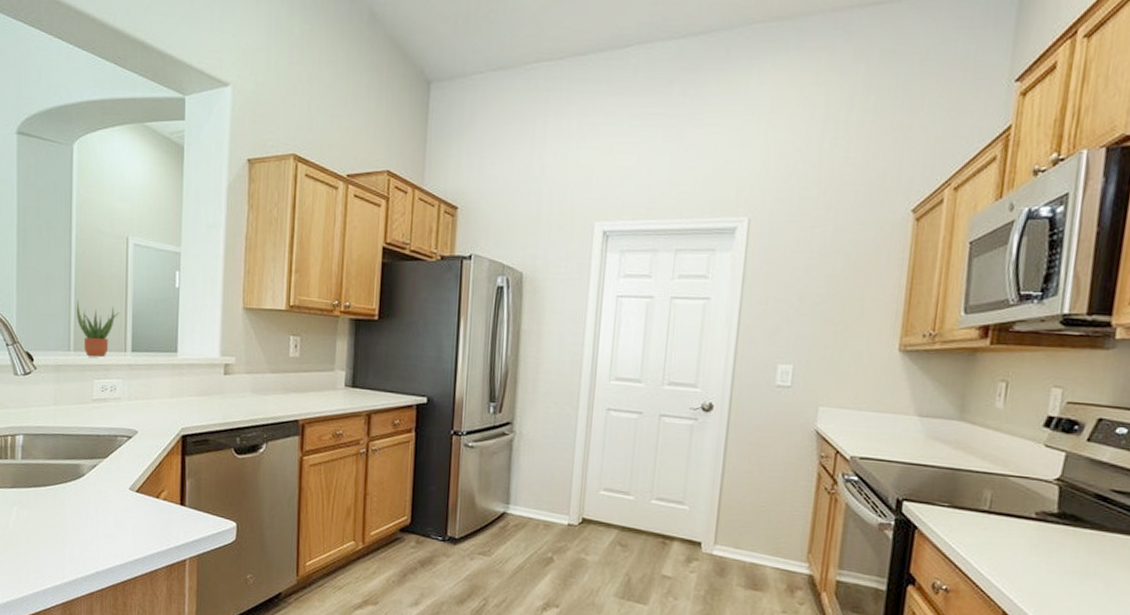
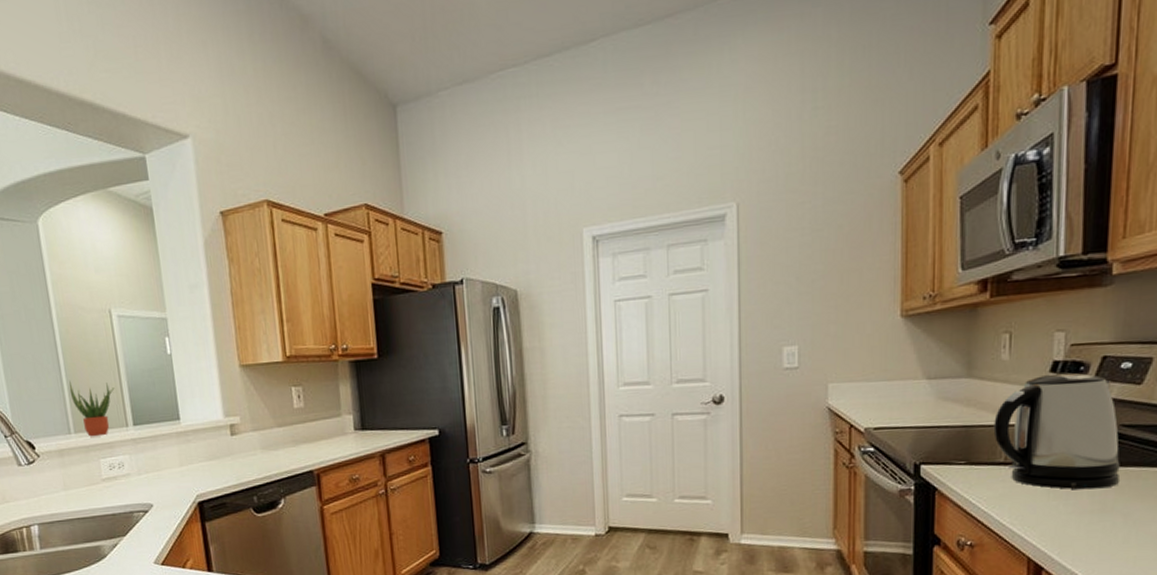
kettle: none [980,429,1108,552] -> present [993,372,1121,490]

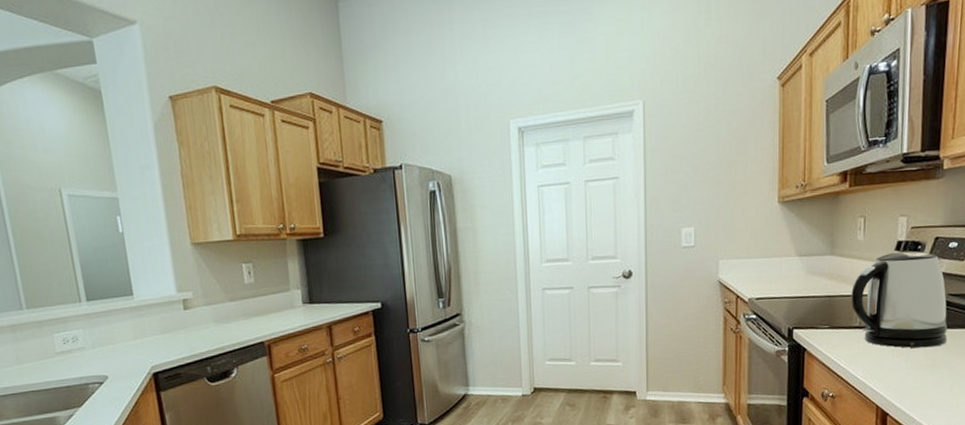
potted plant: present [69,381,115,437] -> none [19,258,67,313]

